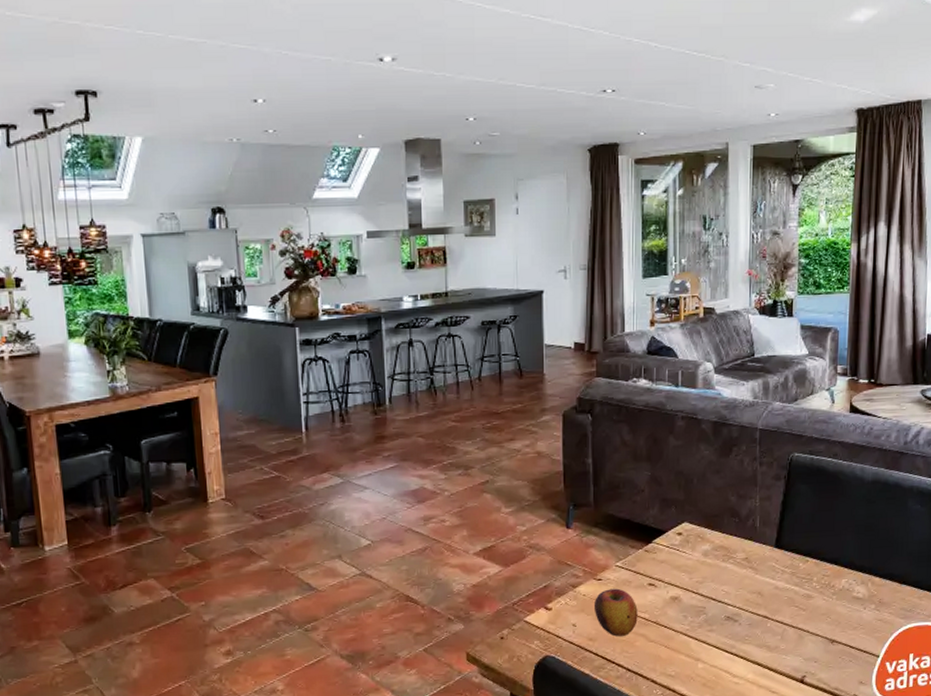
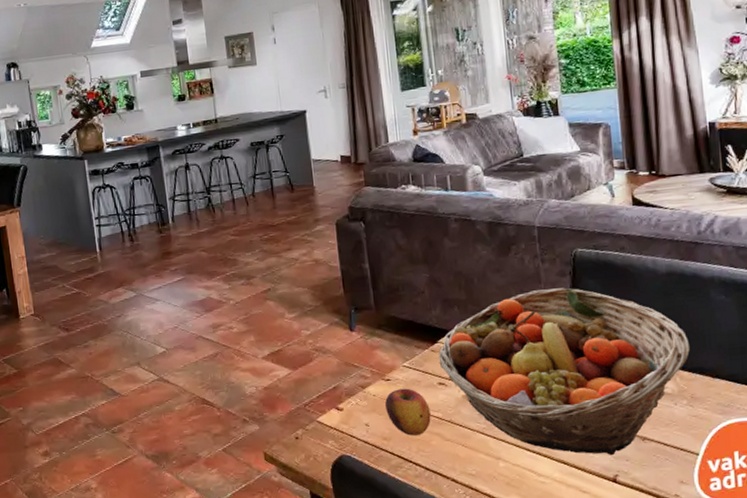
fruit basket: none [651,491,884,658] -> present [438,288,691,456]

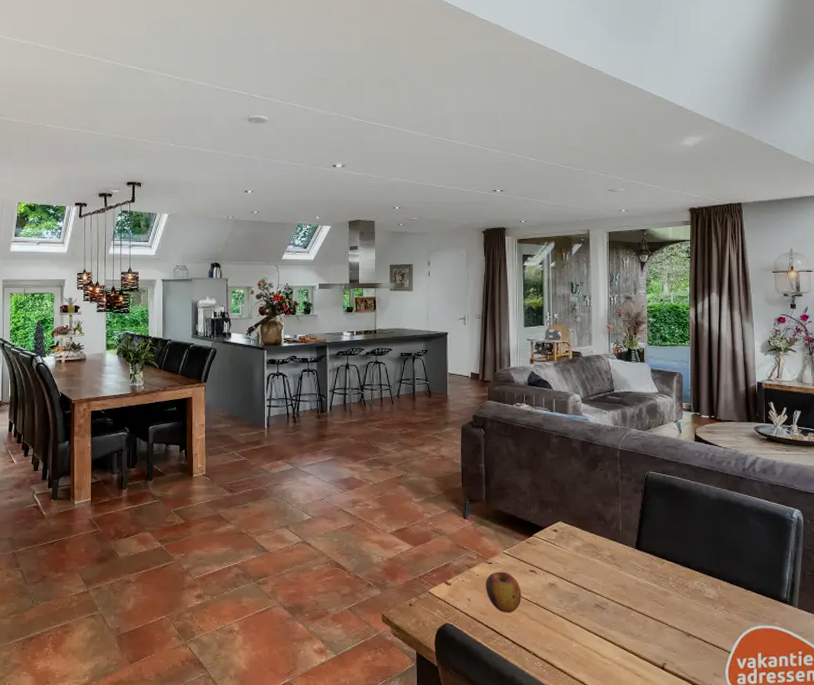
fruit basket: present [438,288,691,456] -> none [532,502,731,647]

